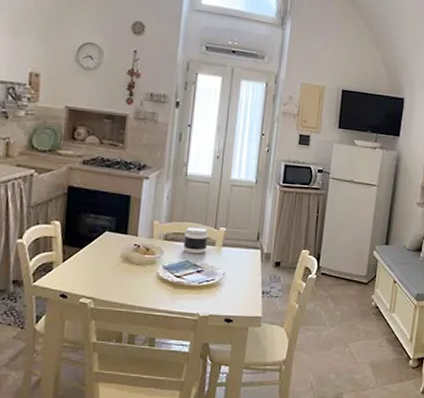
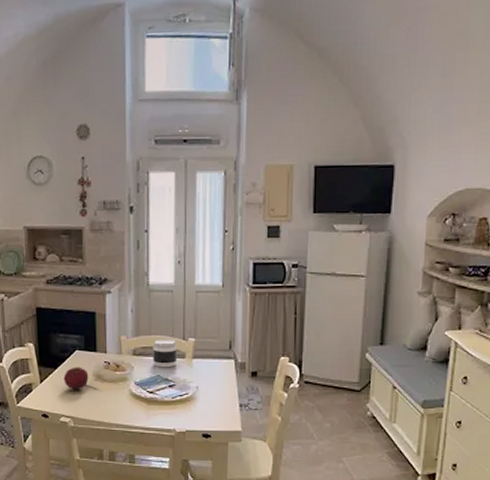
fruit: none [89,247,116,272] -> present [63,367,89,390]

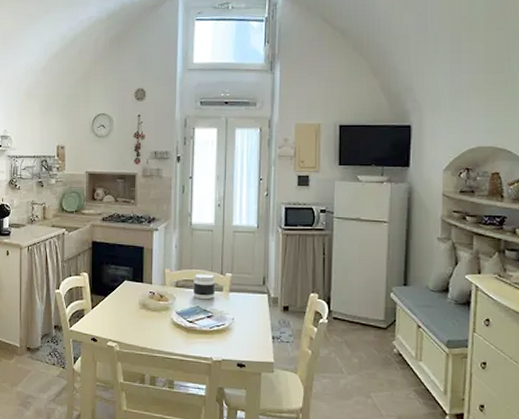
fruit: present [63,367,89,390] -> none [112,295,135,317]

